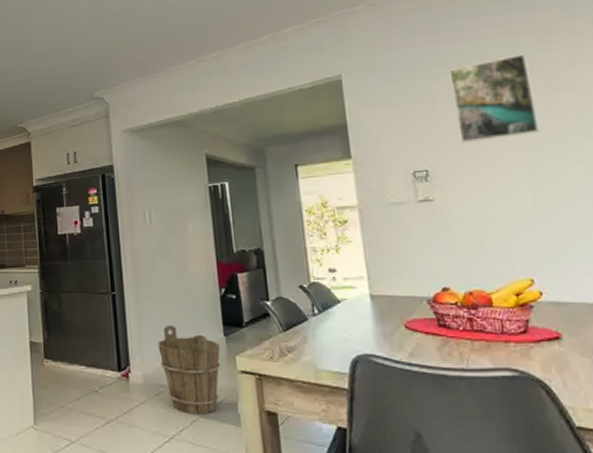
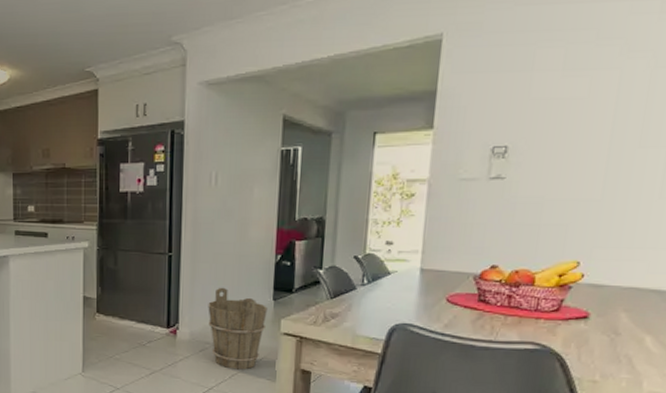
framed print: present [449,53,540,143] -> none [549,22,644,119]

